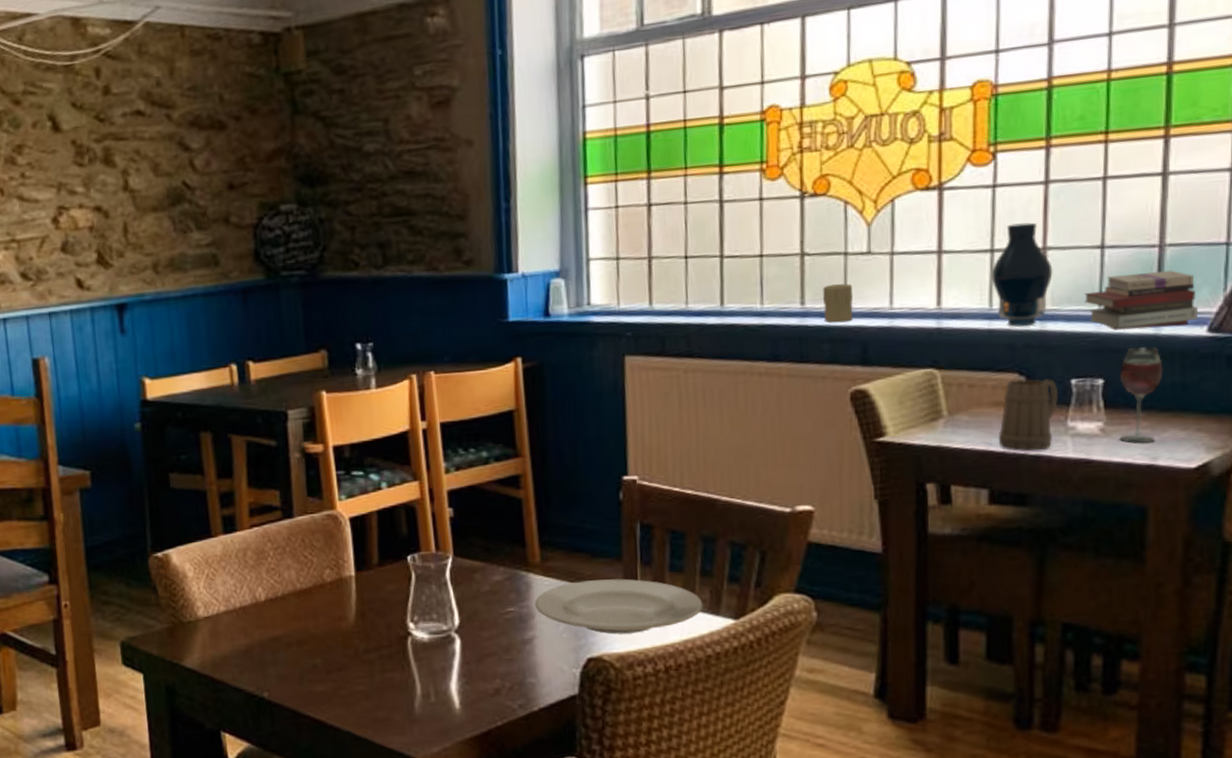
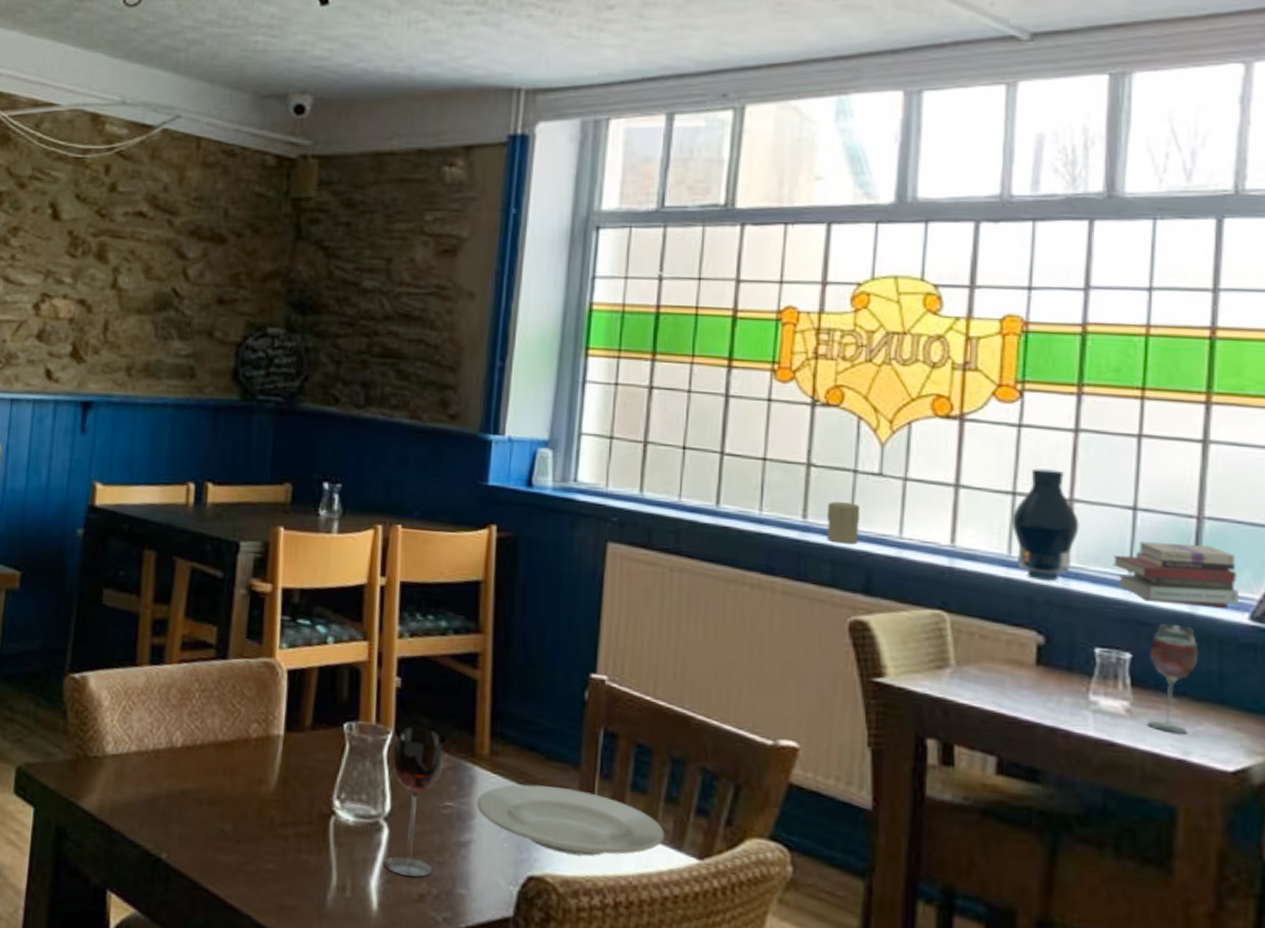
wineglass: none [454,549,505,676] -> present [383,727,446,877]
beer mug: present [998,379,1059,452] -> none [1010,638,1081,723]

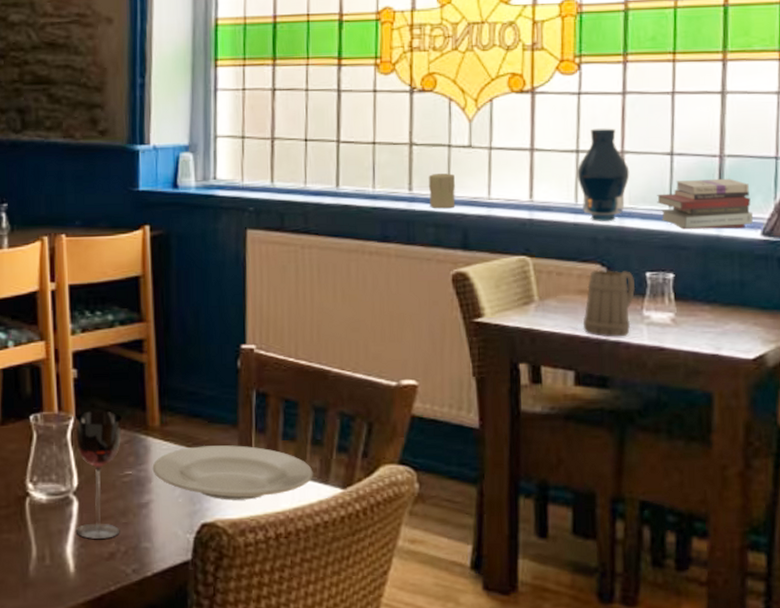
beer mug: none [1010,638,1081,723] -> present [583,270,636,337]
wineglass: present [1148,624,1199,734] -> none [687,246,725,334]

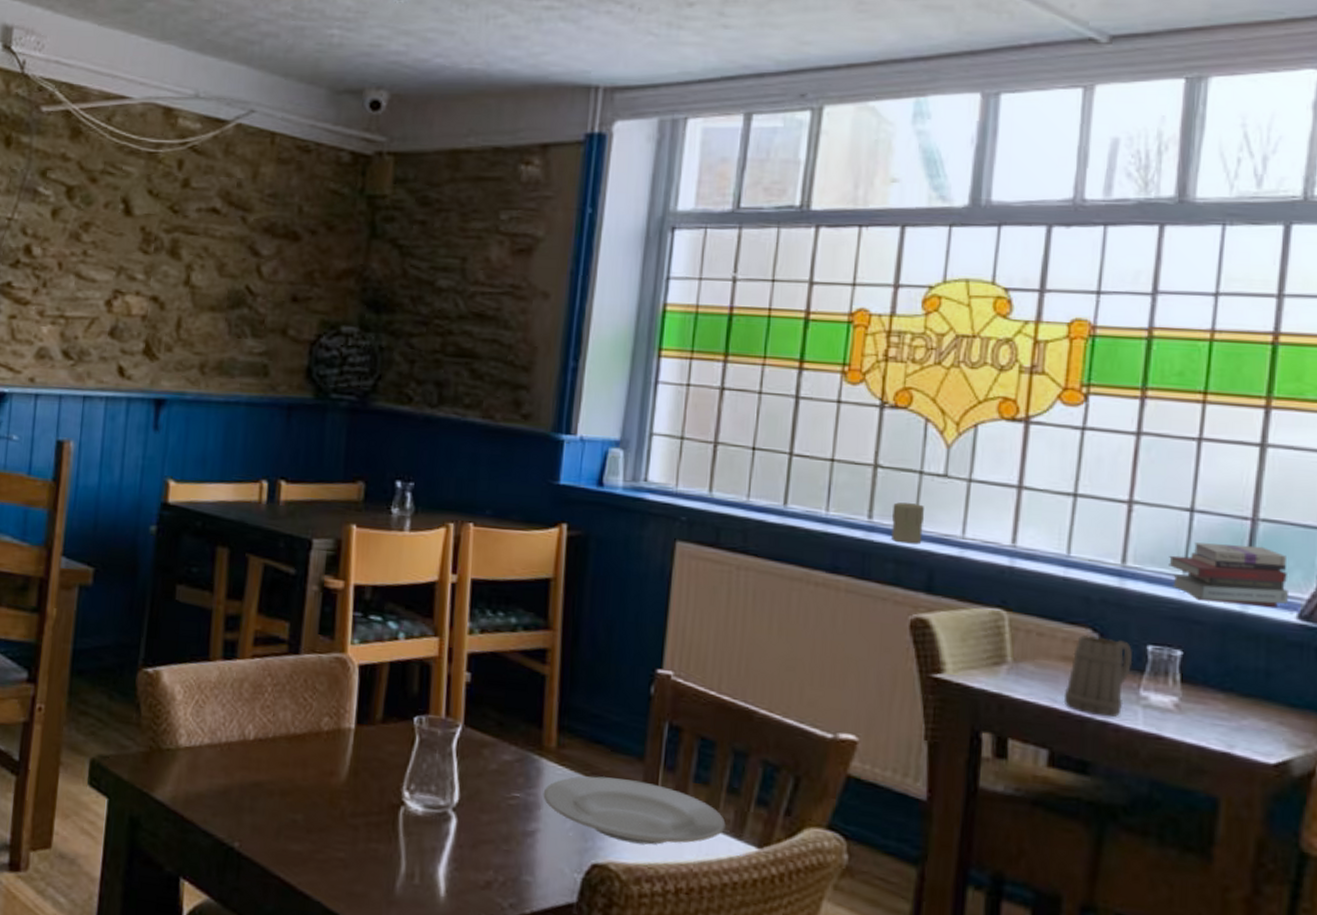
wineglass: present [75,411,122,539] -> none [451,720,515,865]
vase: present [576,128,630,221] -> none [1071,471,1138,580]

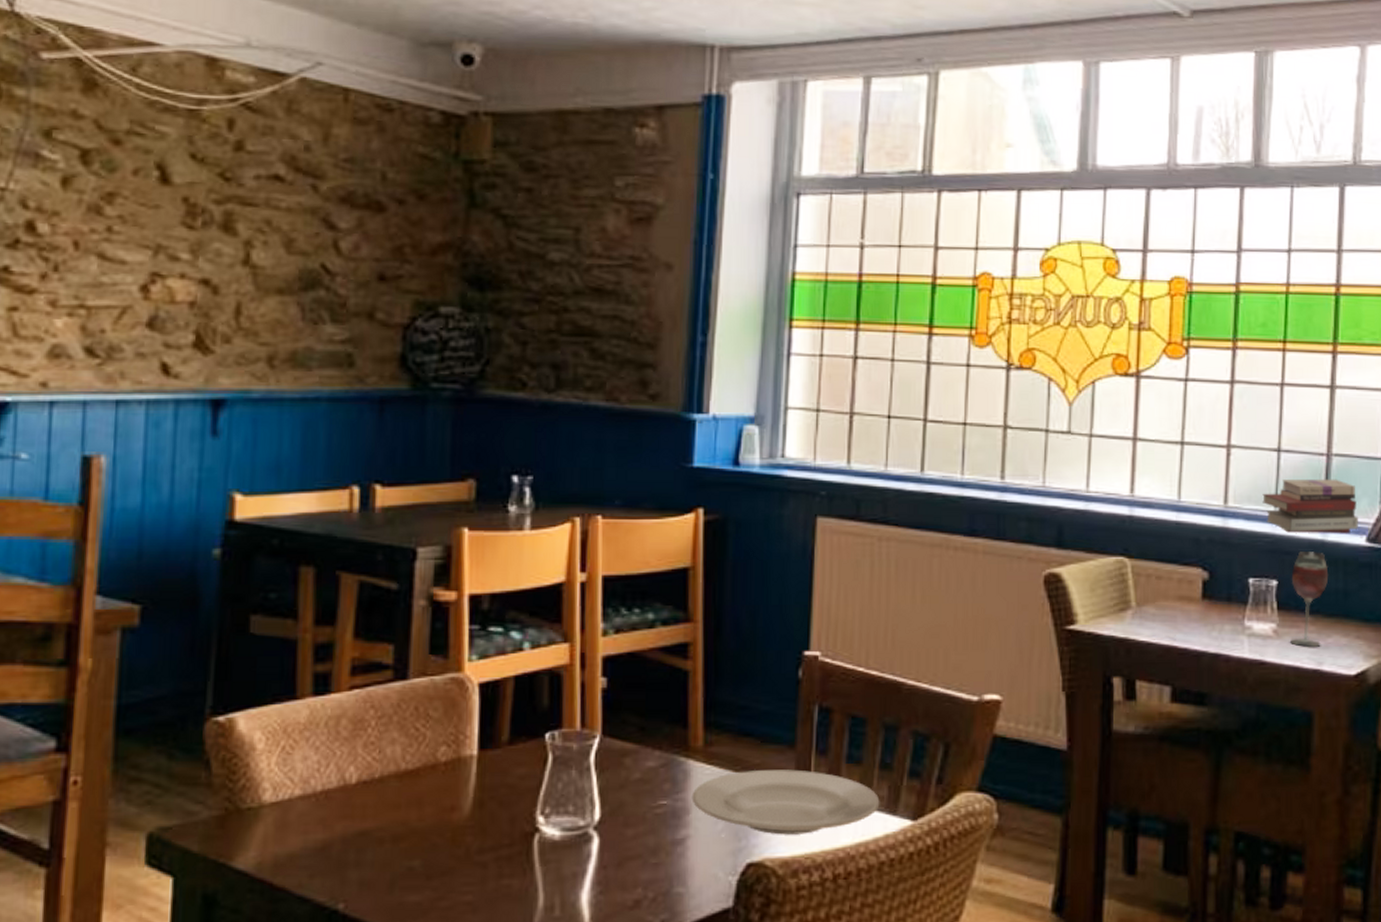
candle: present [891,502,924,544] -> none [1023,461,1051,501]
beer mug: present [1063,635,1133,718] -> none [1181,575,1238,649]
wineglass: none [1195,622,1248,728] -> present [1290,552,1329,647]

